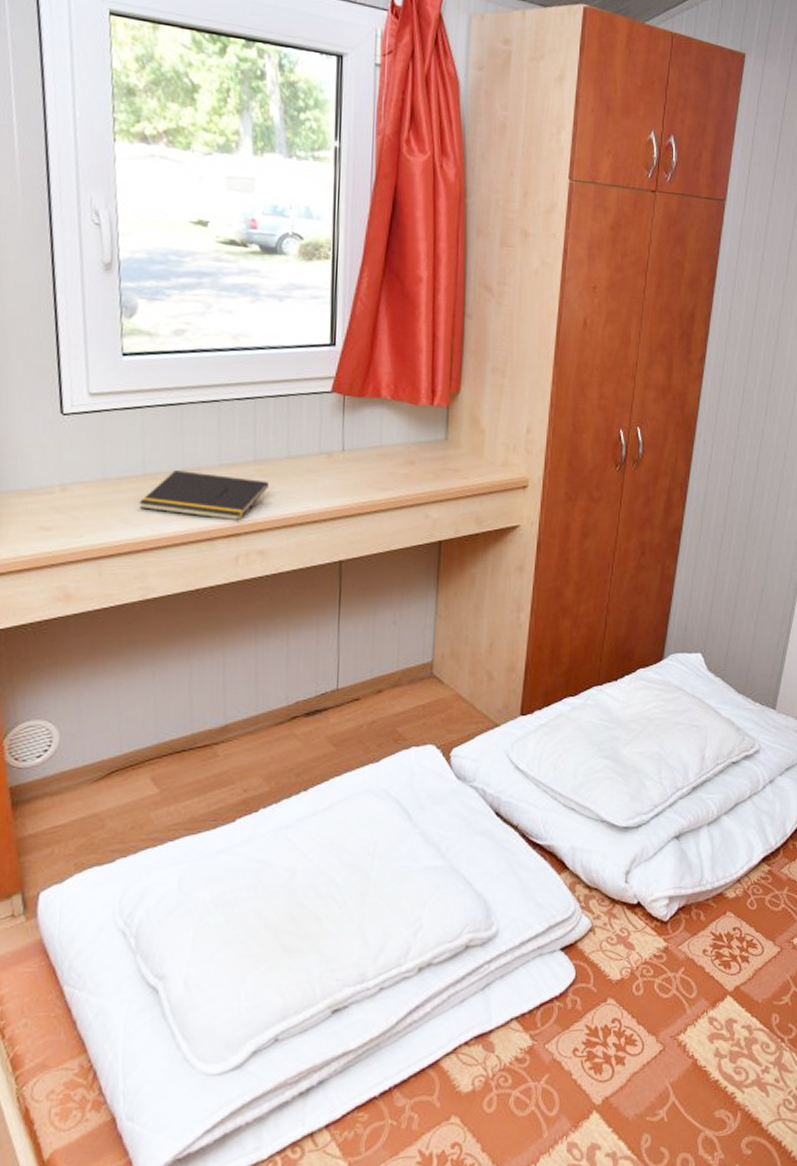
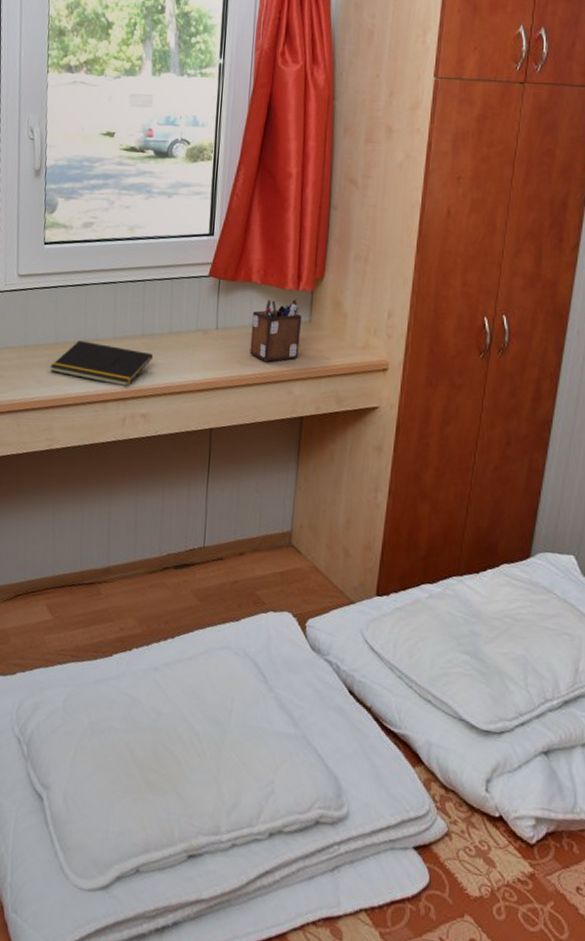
desk organizer: none [381,415,438,484] -> present [250,299,302,362]

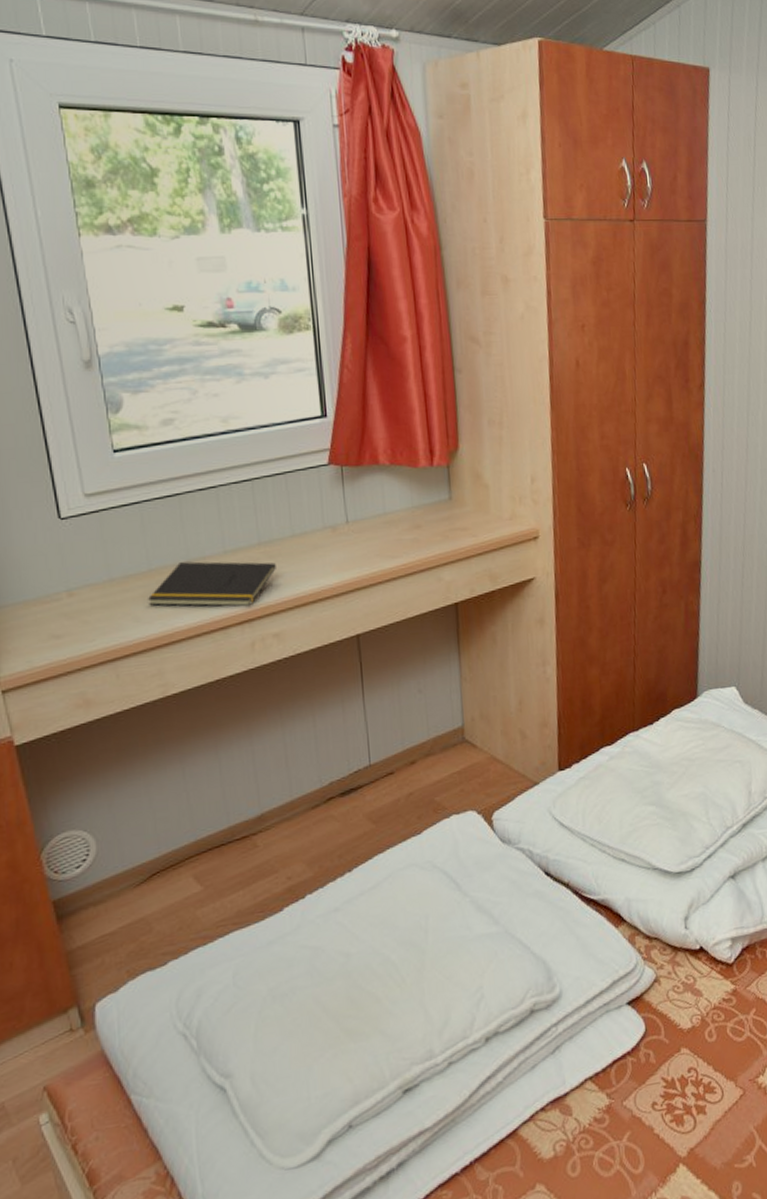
desk organizer: present [250,299,302,362] -> none [385,476,443,550]

